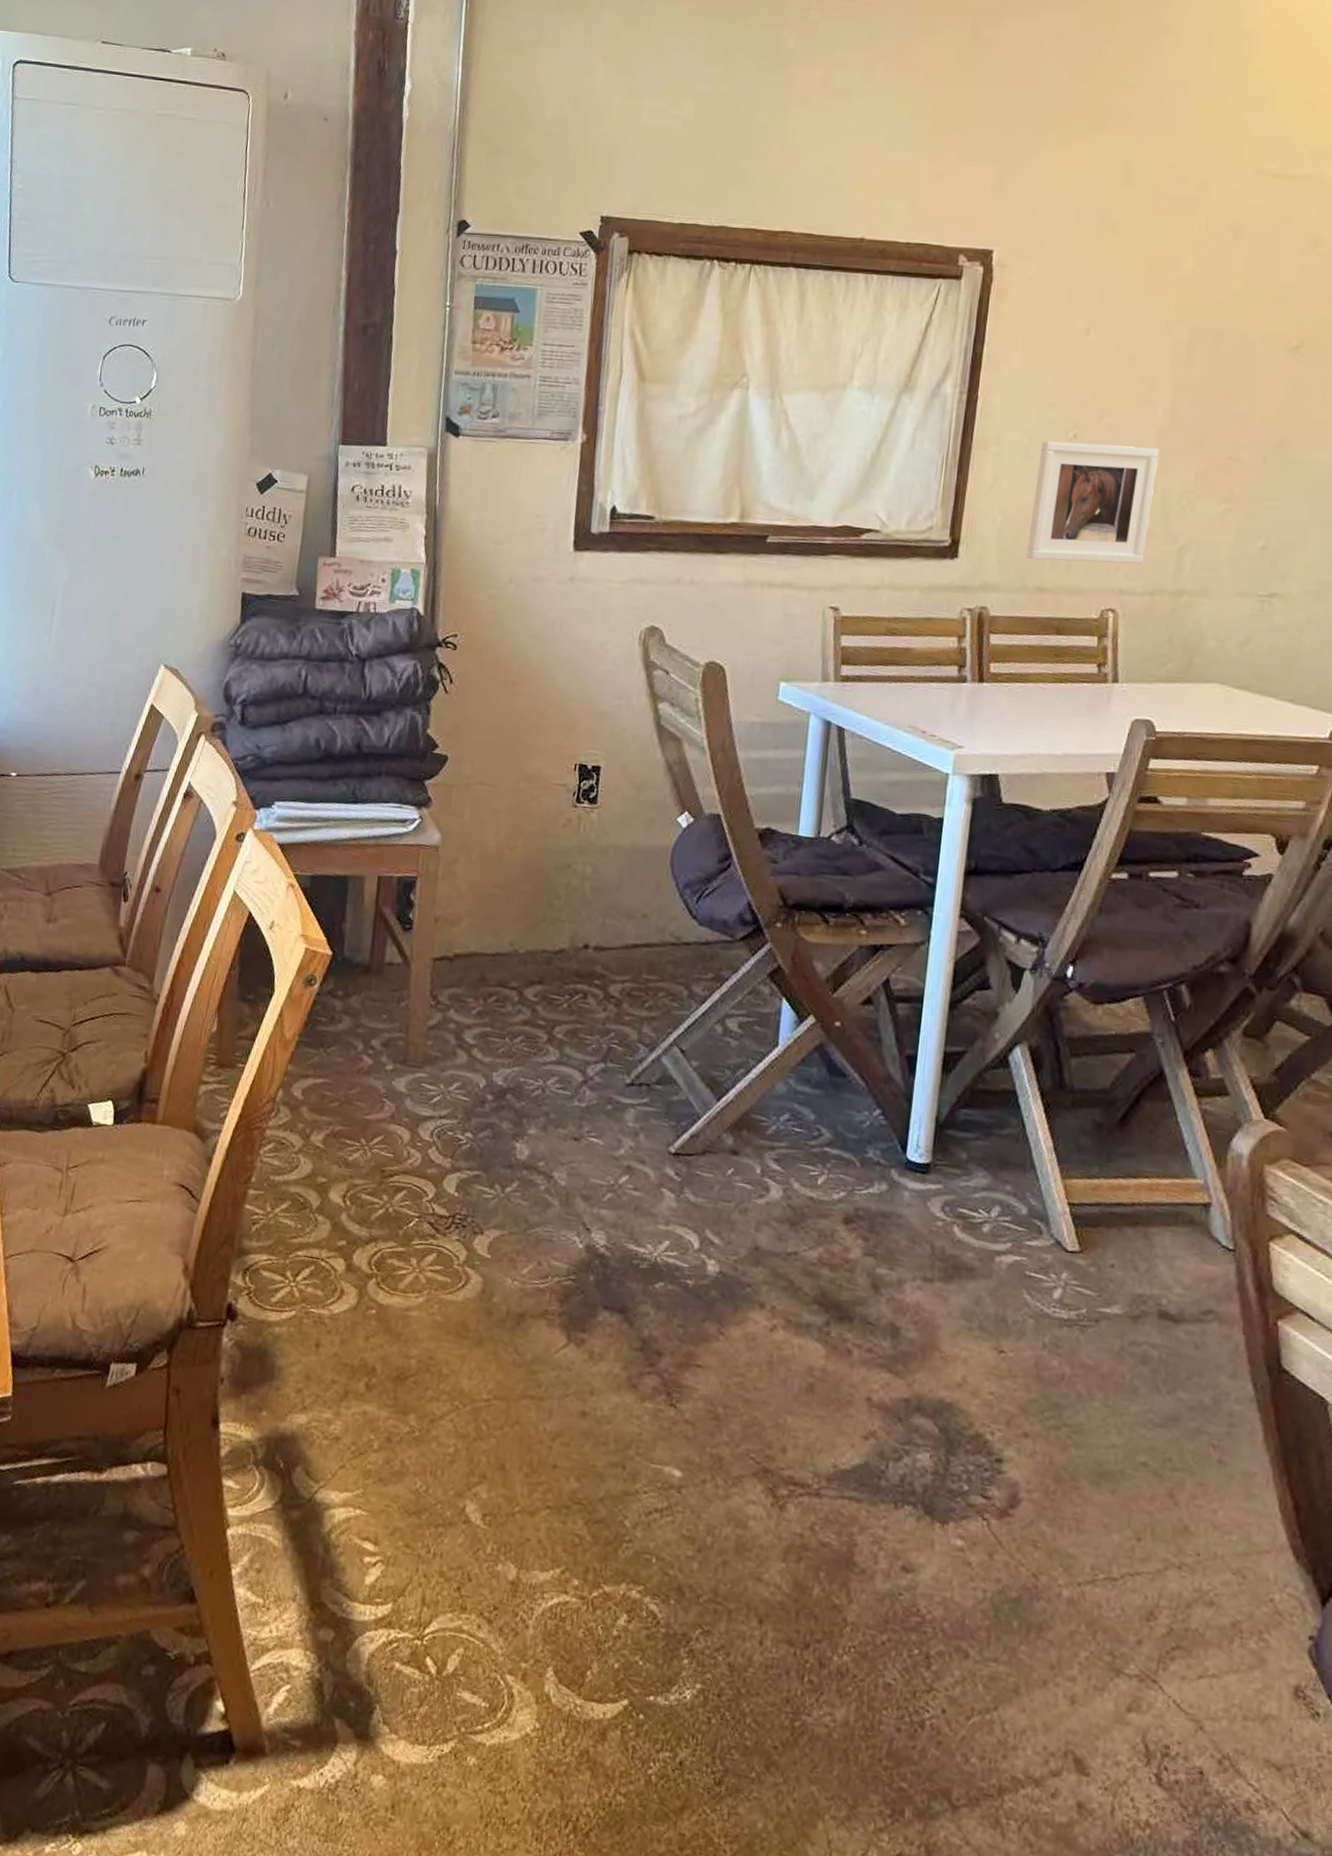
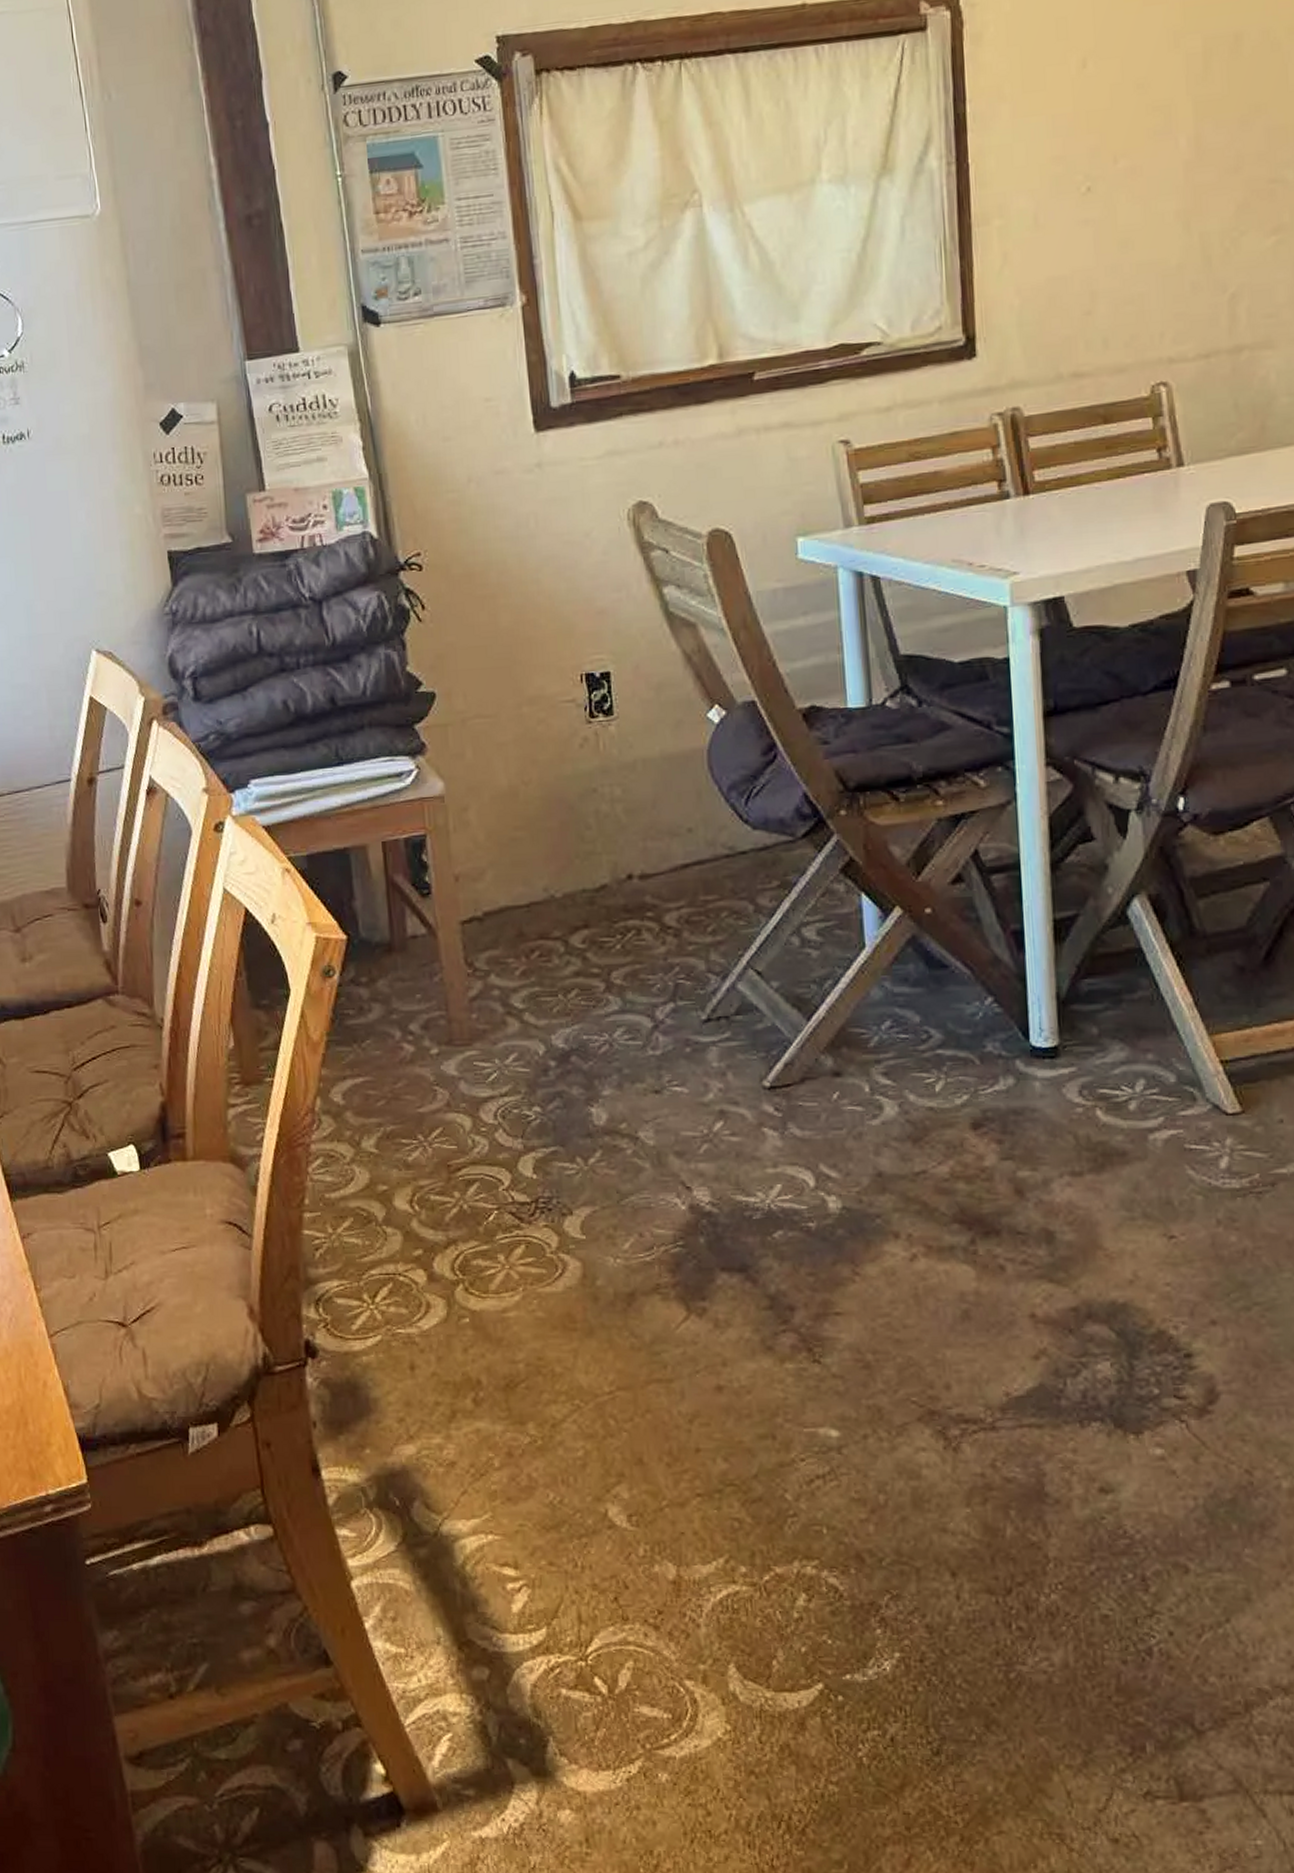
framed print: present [1026,441,1159,564] -> none [1051,186,1191,342]

